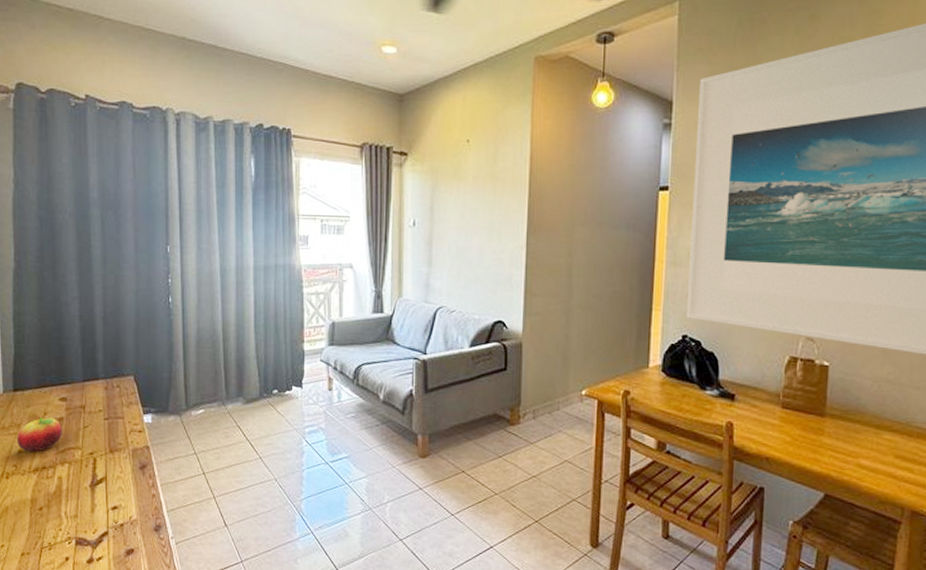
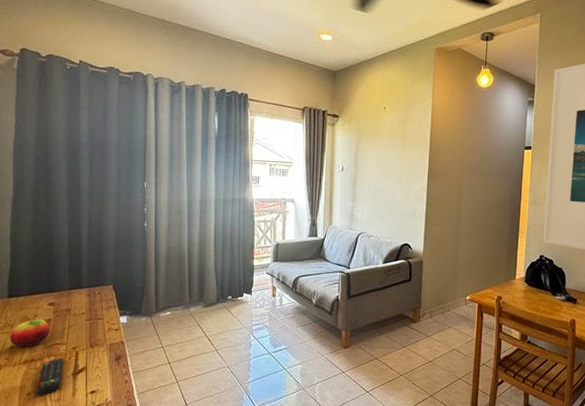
remote control: none [49,464,81,511] -> present [35,357,65,396]

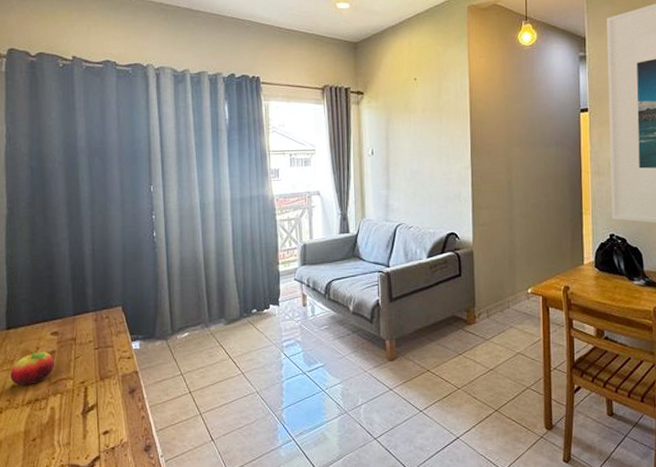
remote control: present [35,357,65,396] -> none [42,394,73,441]

